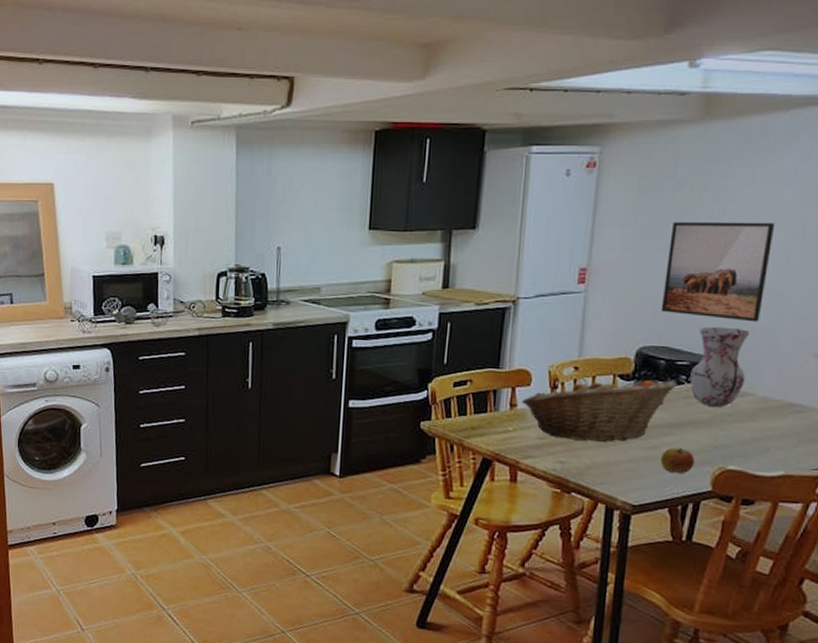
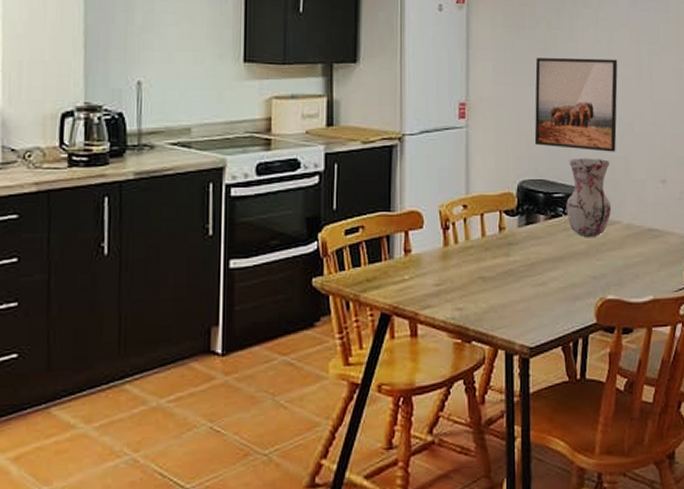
fruit basket: present [521,379,678,442] -> none [415,213,557,283]
apple: present [660,447,696,473] -> none [549,282,580,308]

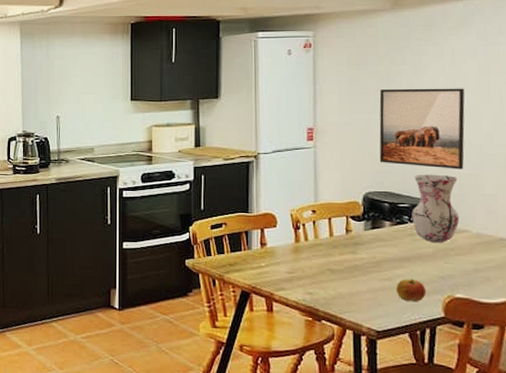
apple: none [549,282,580,308] -> present [396,279,427,301]

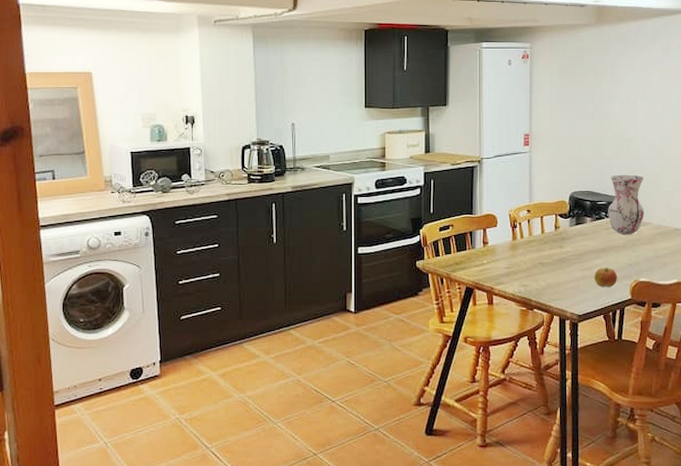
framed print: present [379,88,465,170] -> none [583,97,652,170]

